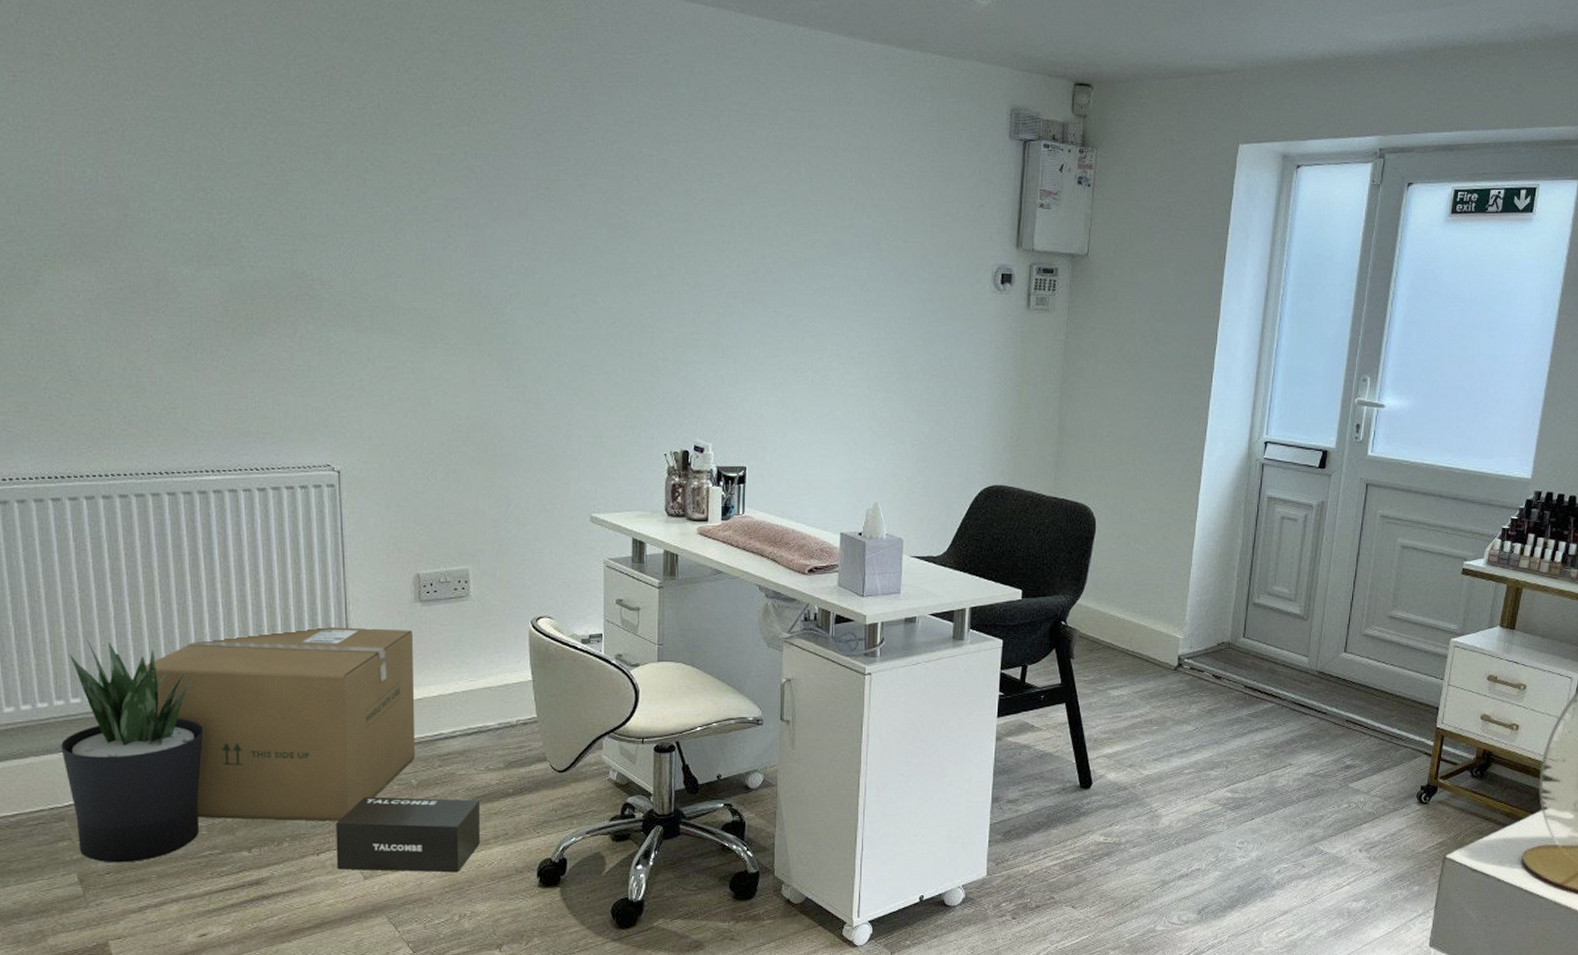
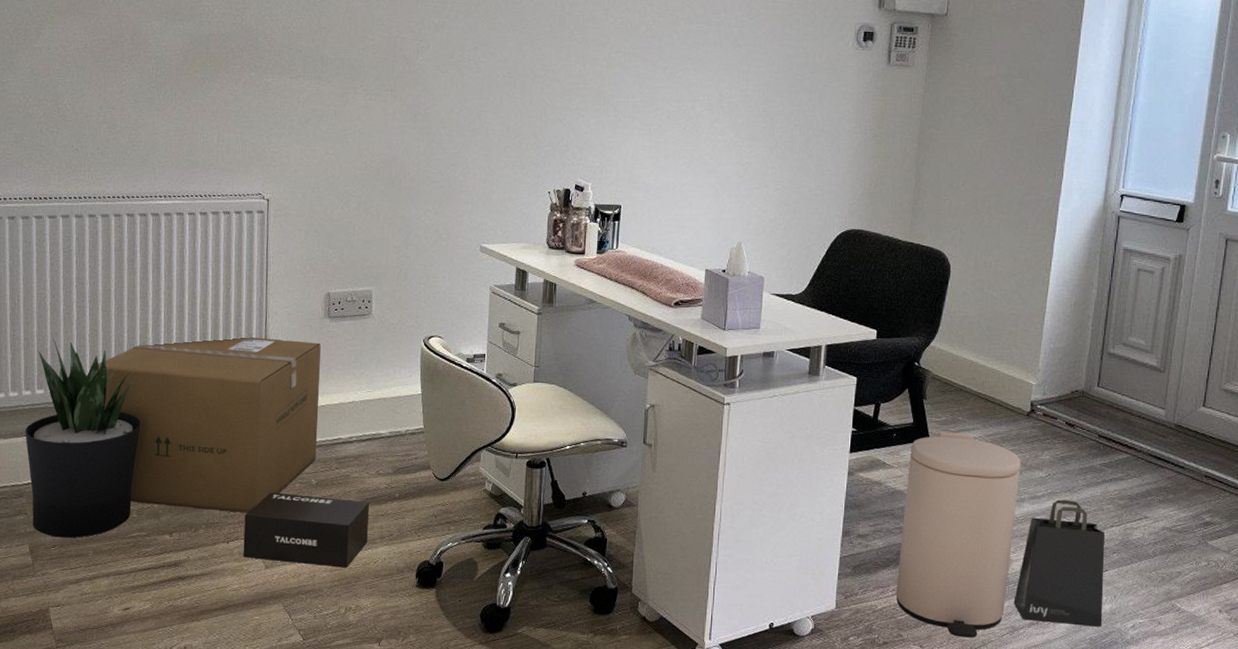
pedal bin: none [1047,691,1169,895] -> present [895,431,1021,638]
shopping bag: none [1163,752,1251,875] -> present [1013,499,1105,627]

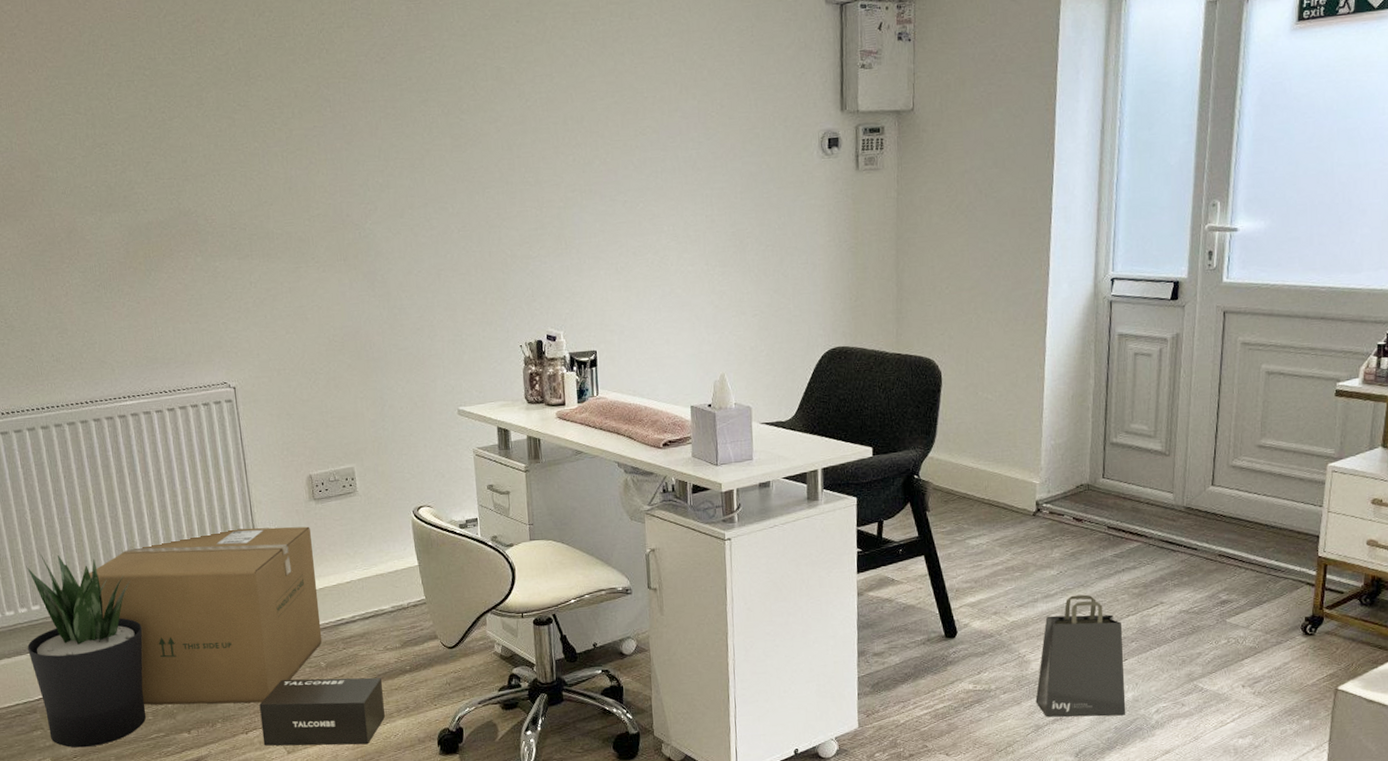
pedal bin: present [895,431,1021,638] -> none [916,540,1032,741]

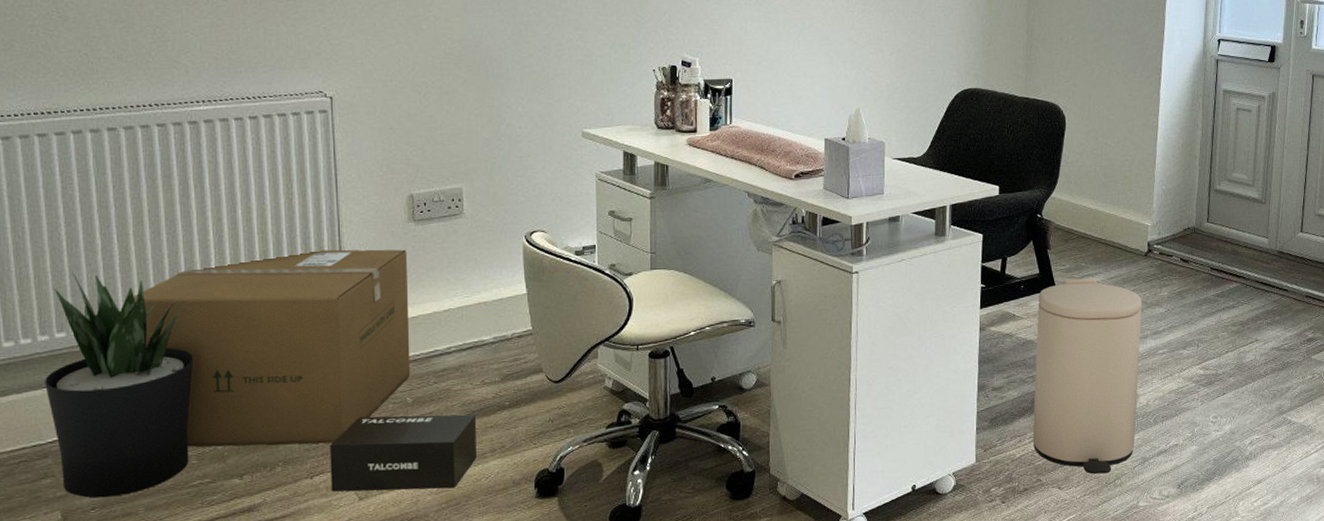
pedal bin: none [916,540,1032,741] -> present [1032,278,1142,475]
shopping bag: present [1035,594,1126,717] -> none [1143,331,1224,450]

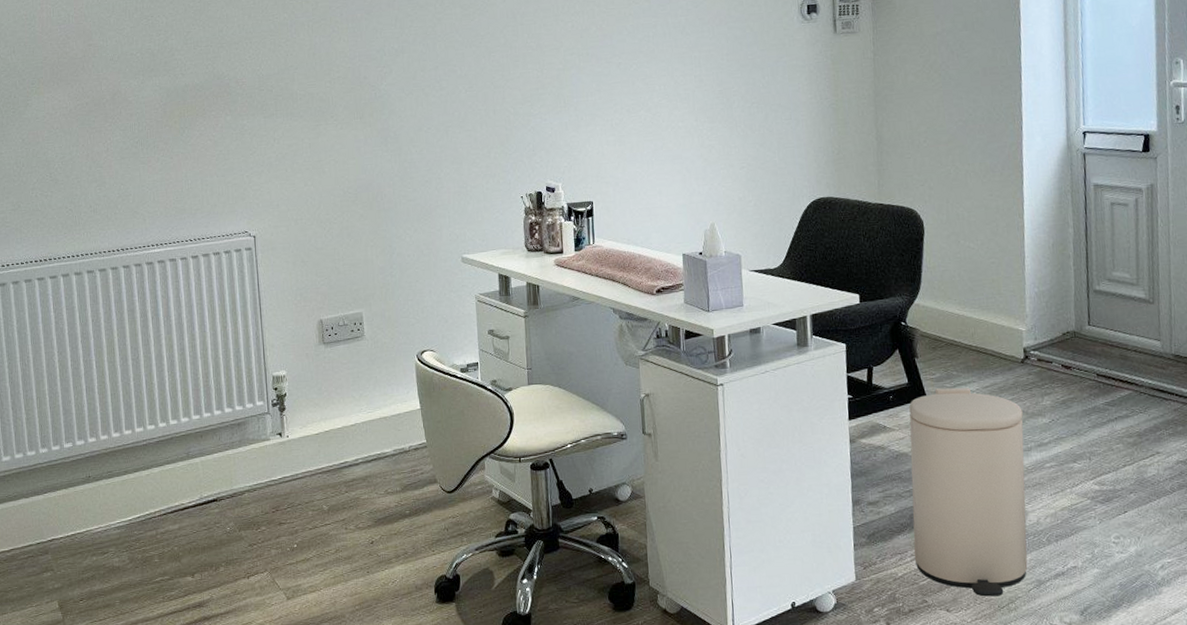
planter: present [45,268,194,498] -> none [45,391,155,591]
box: present [133,249,411,447] -> none [108,369,326,548]
box: present [330,414,476,492] -> none [262,521,384,591]

